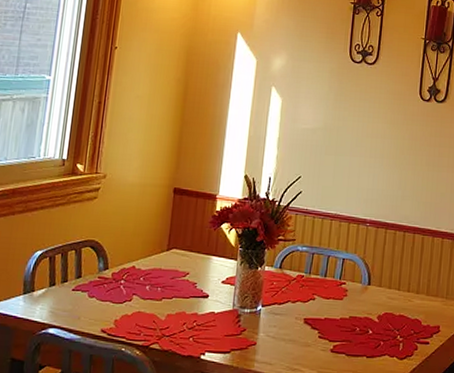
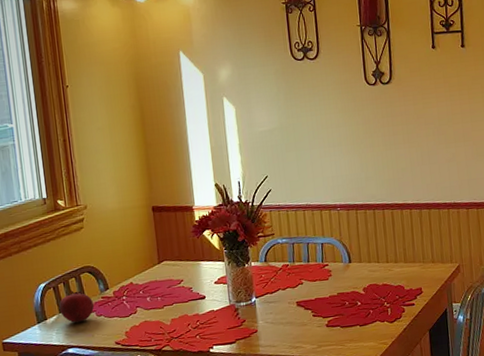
fruit: none [50,264,89,300] -> present [58,290,95,323]

